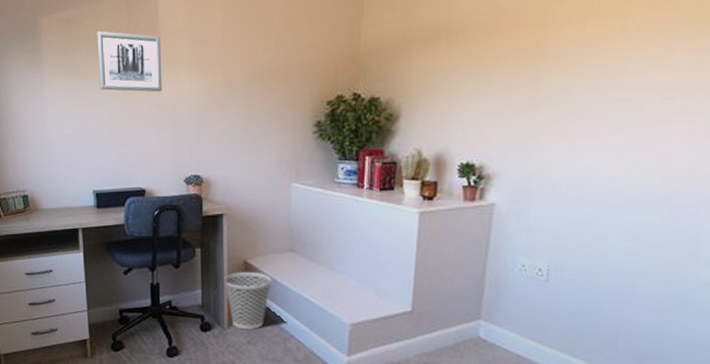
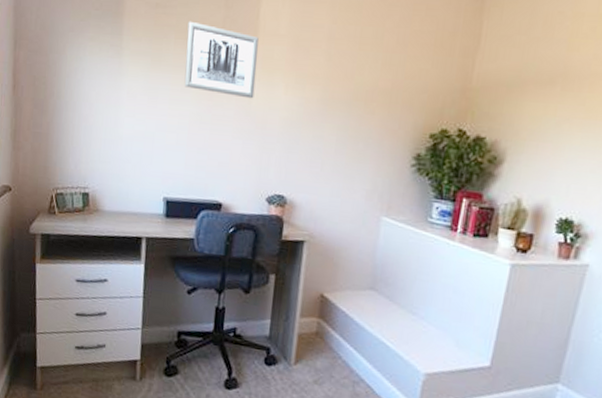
wastebasket: present [224,271,272,330] -> none [297,305,348,369]

